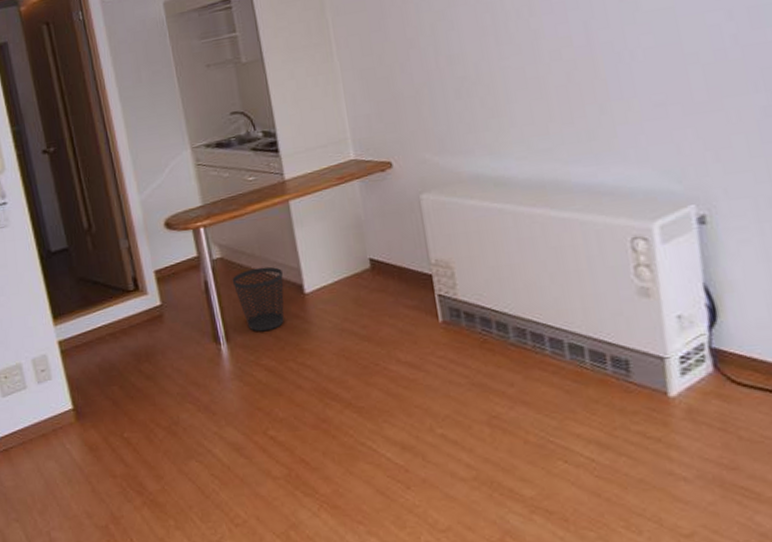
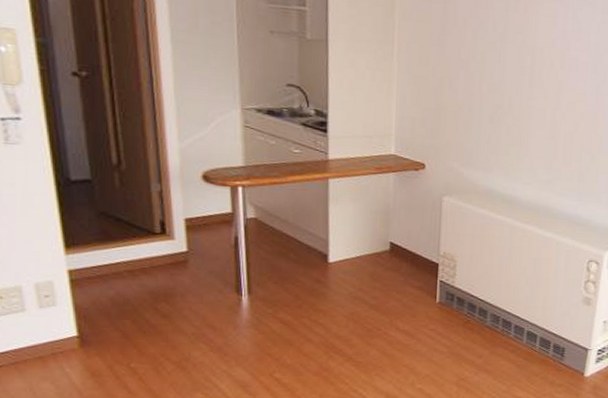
wastebasket: present [232,266,284,332] -> none [262,233,311,290]

